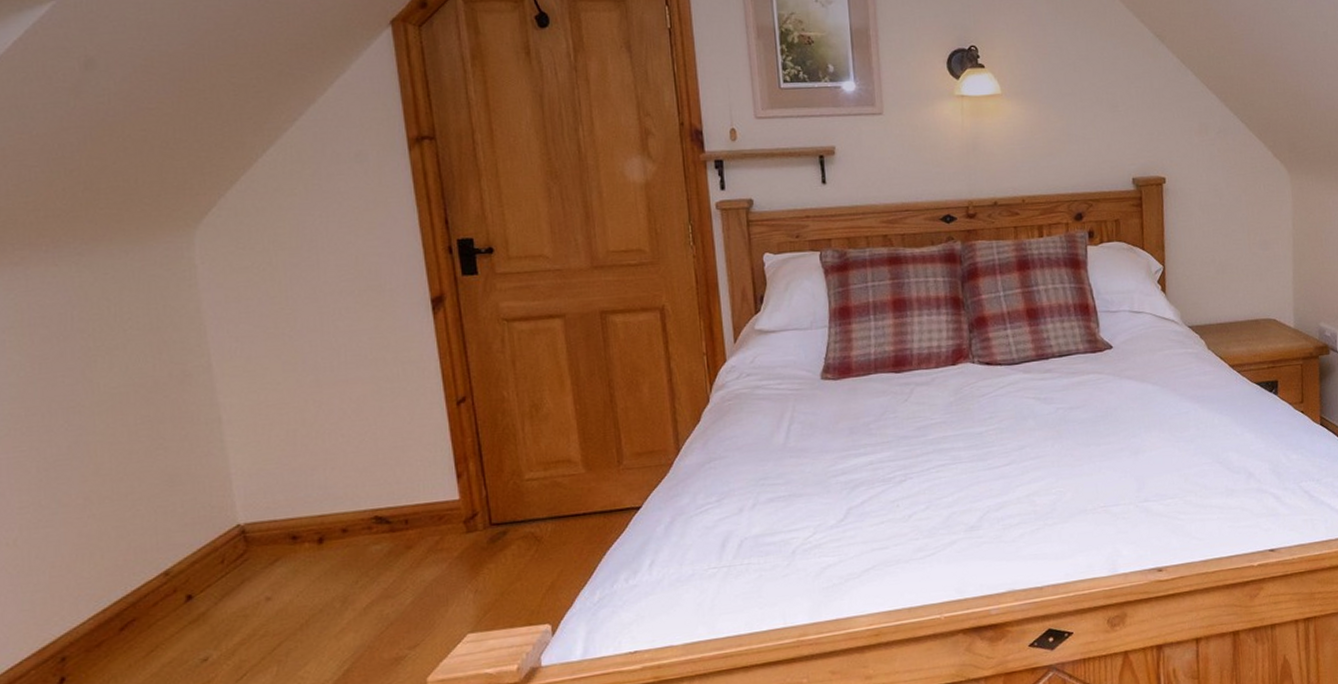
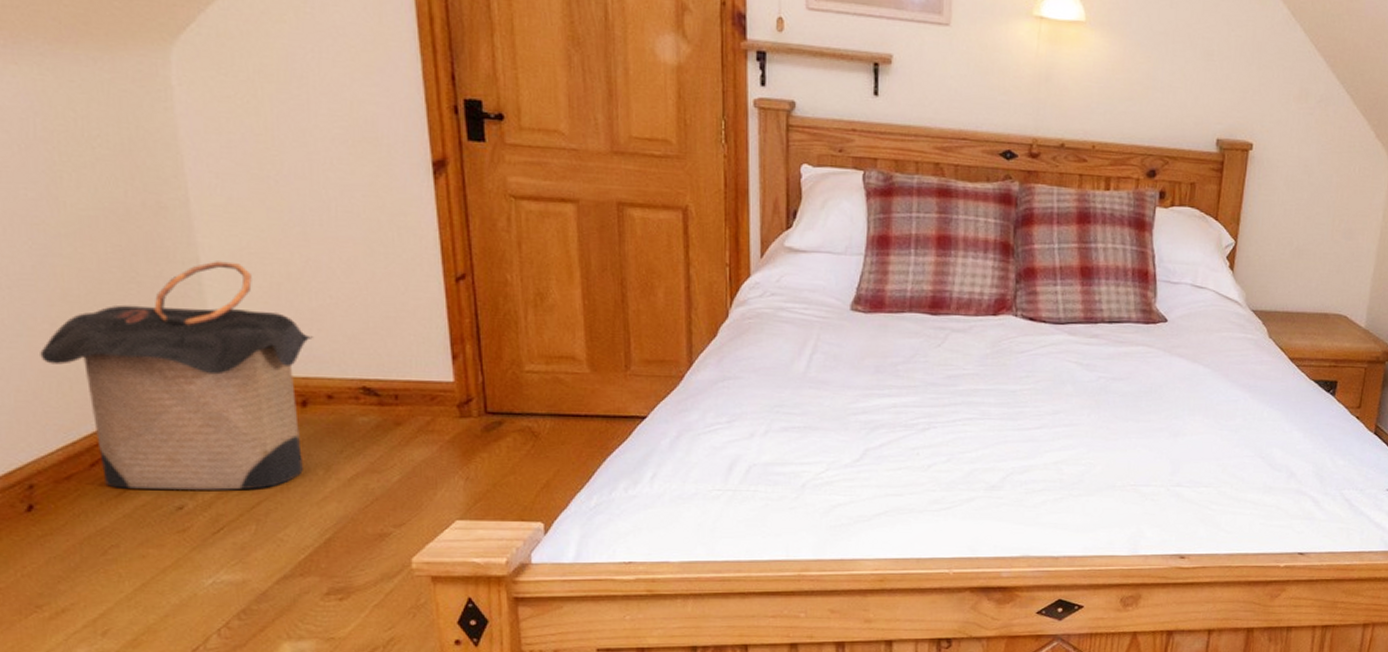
laundry hamper: none [74,416,329,649] -> present [40,261,314,490]

